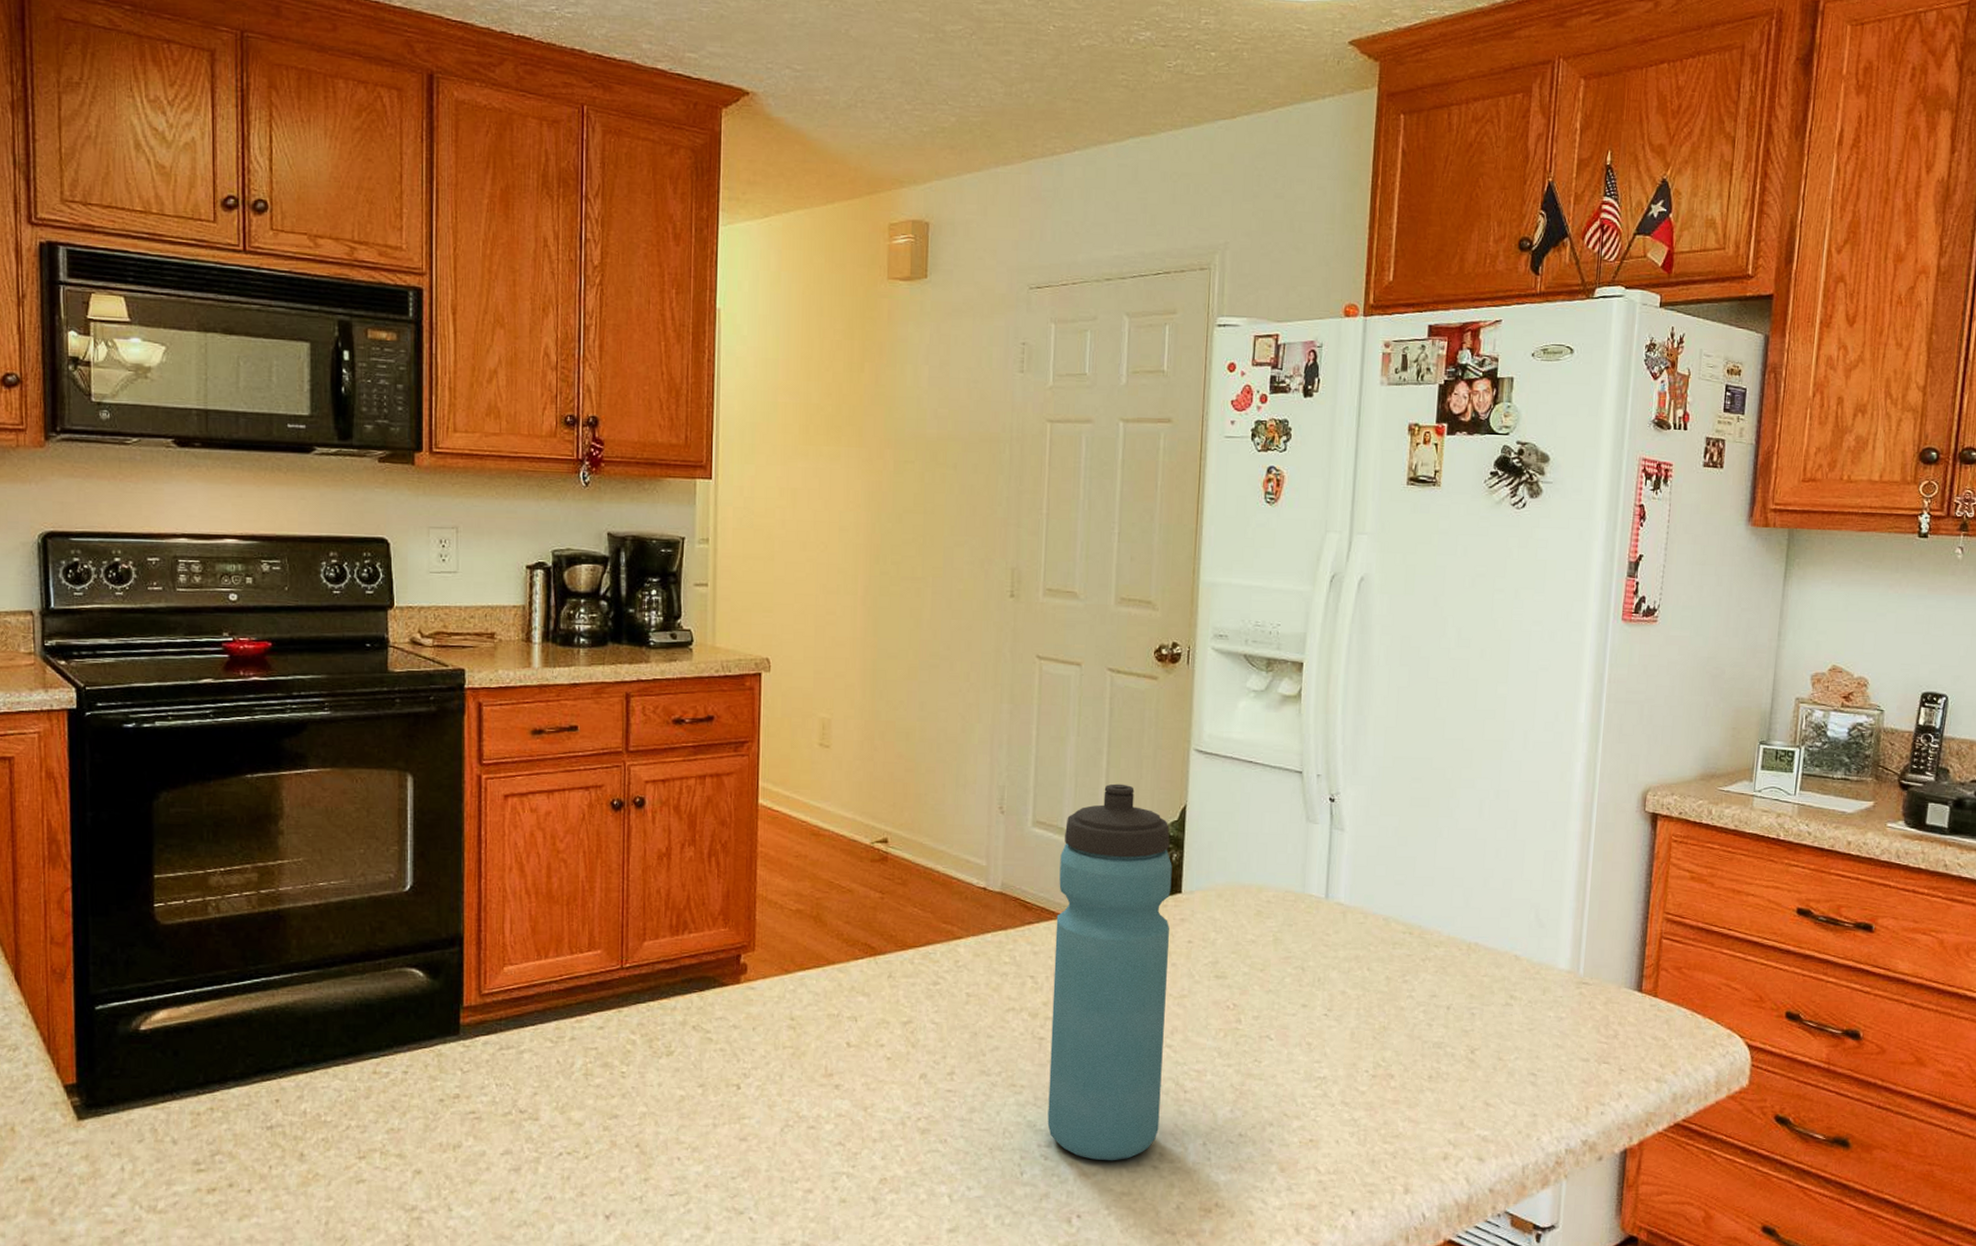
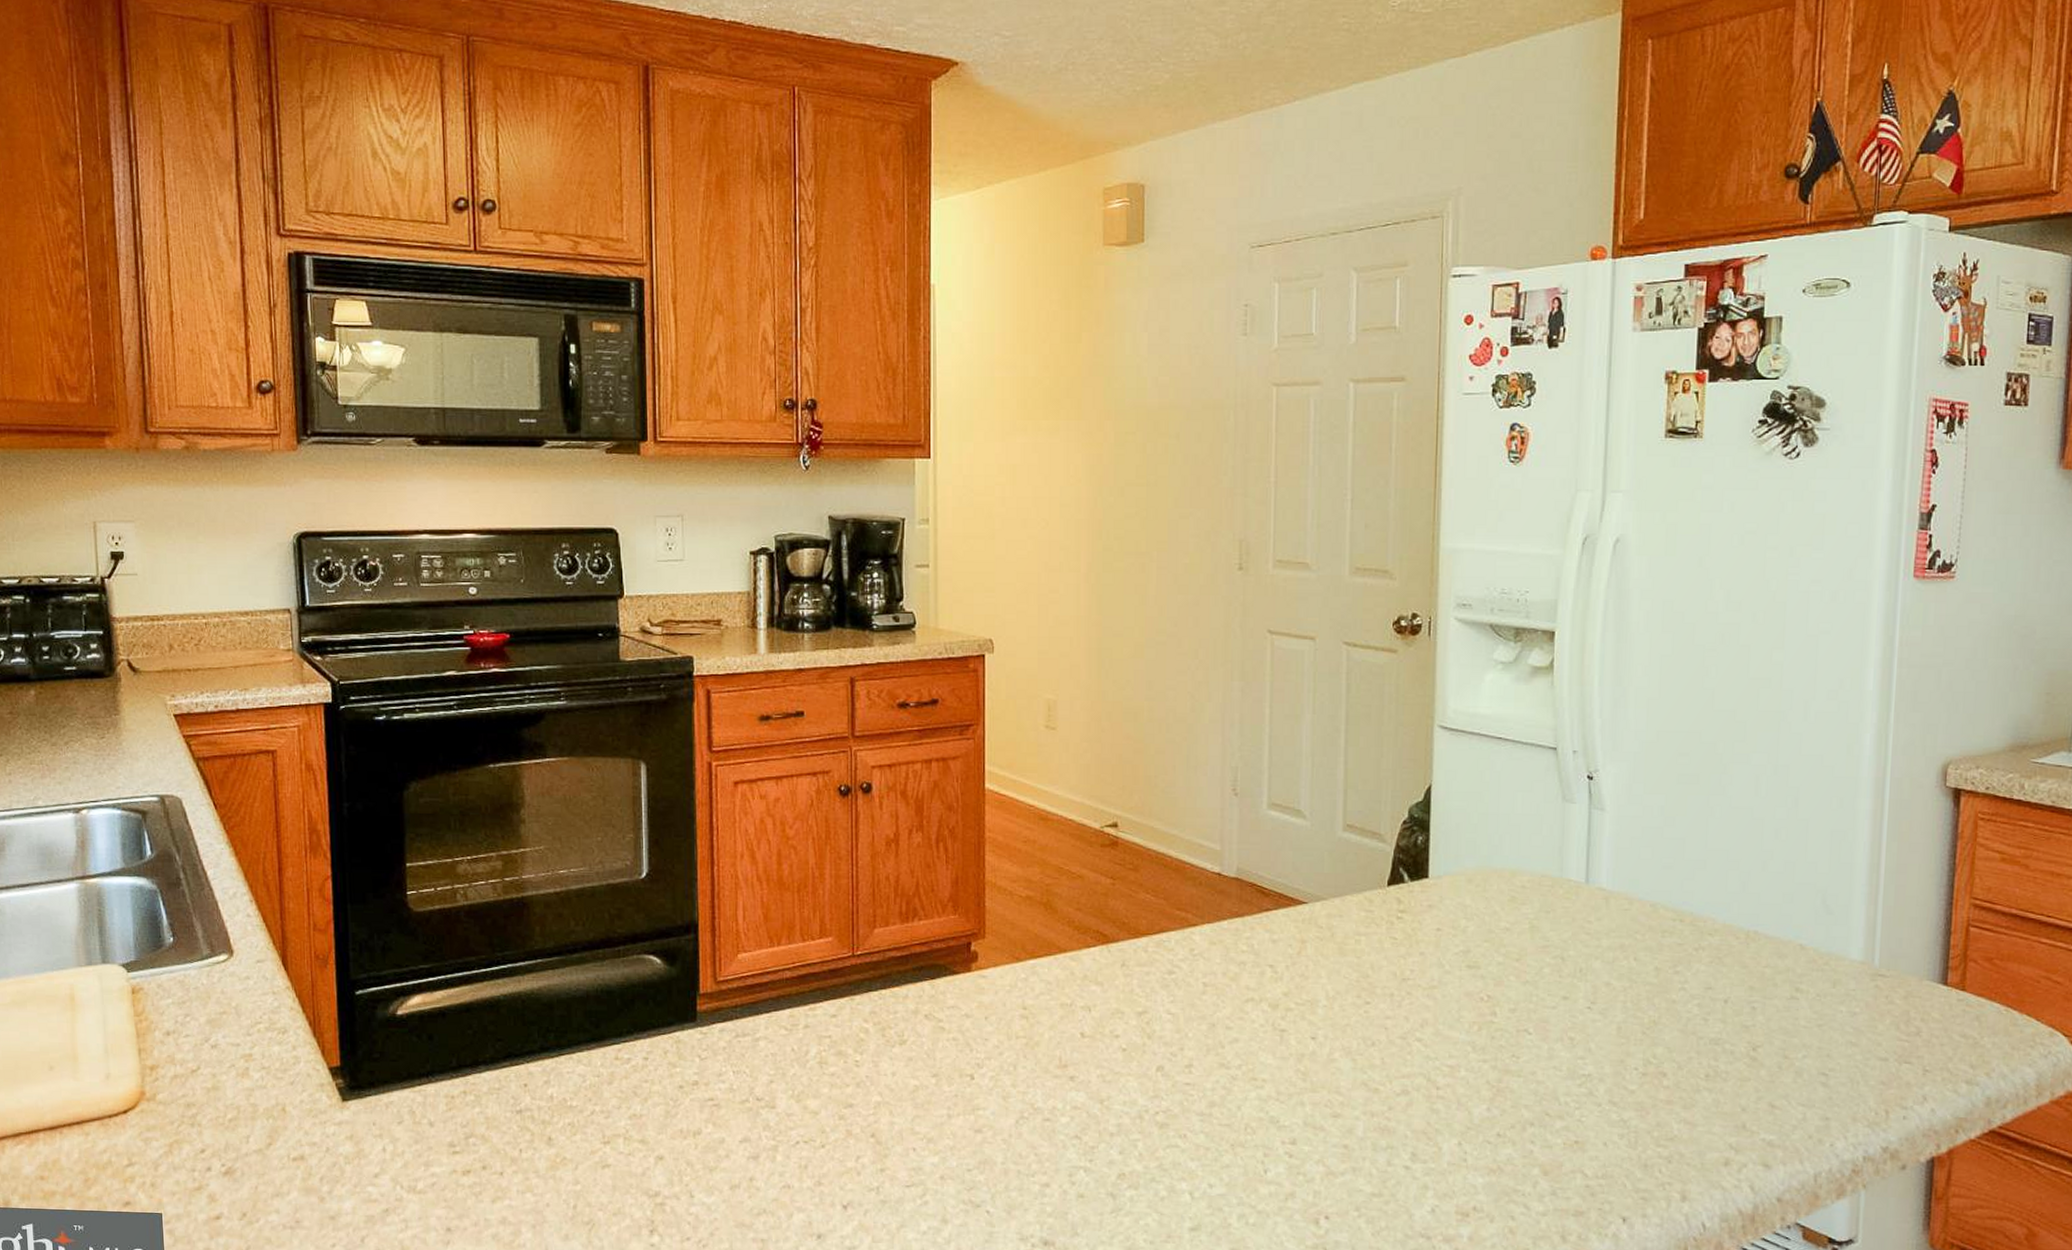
water bottle: present [1047,783,1172,1161] -> none [1291,763,1418,1160]

